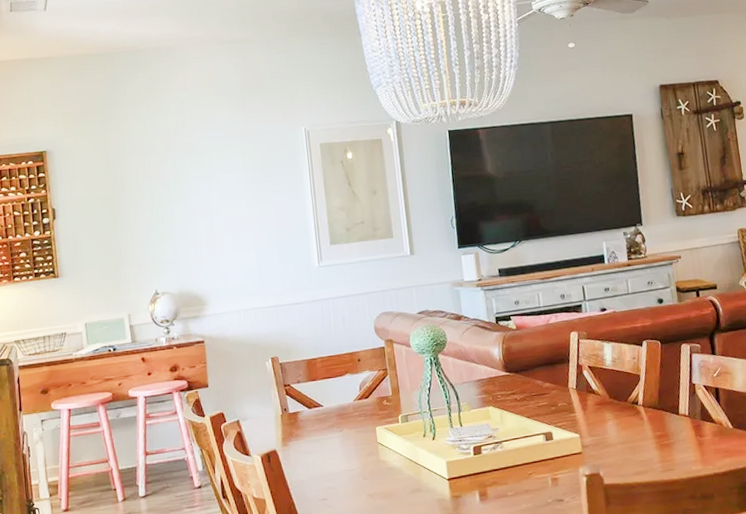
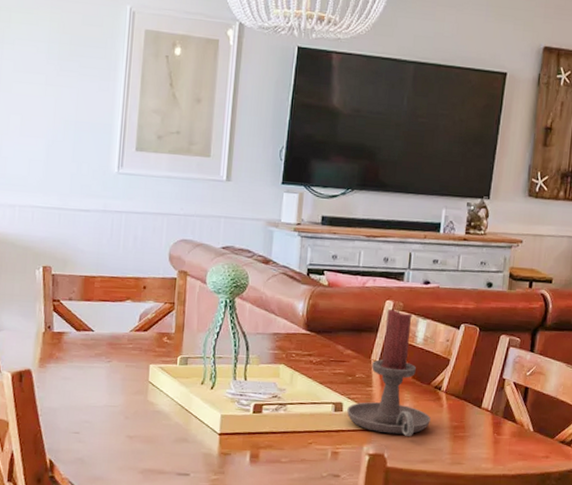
candle holder: none [557,338,635,453] -> present [347,309,431,436]

